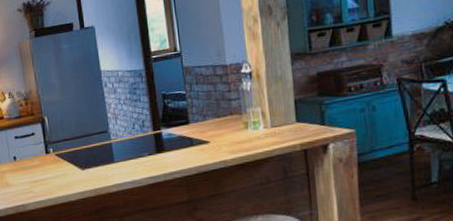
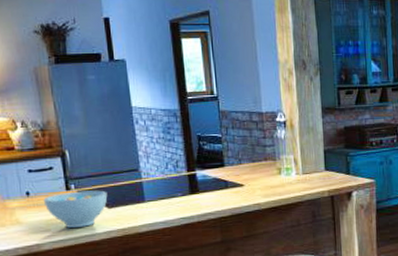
bowl: none [27,152,81,189] -> present [43,190,108,228]

